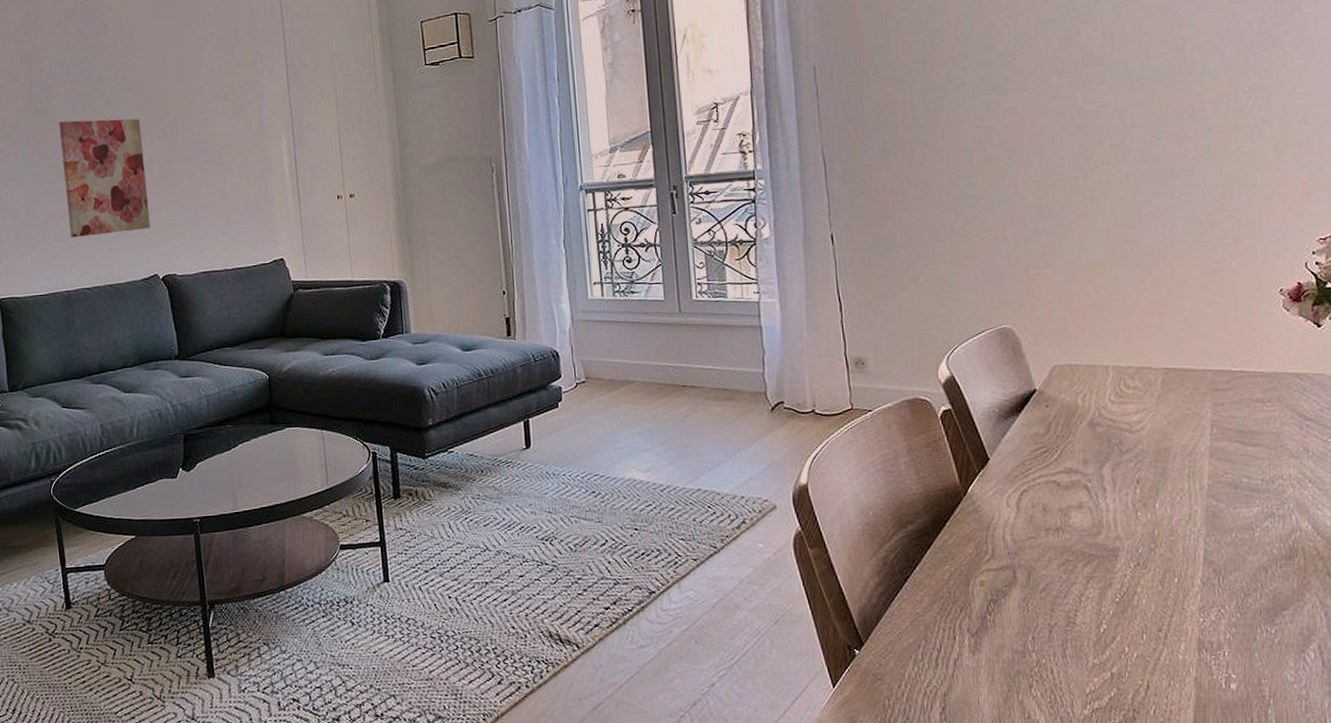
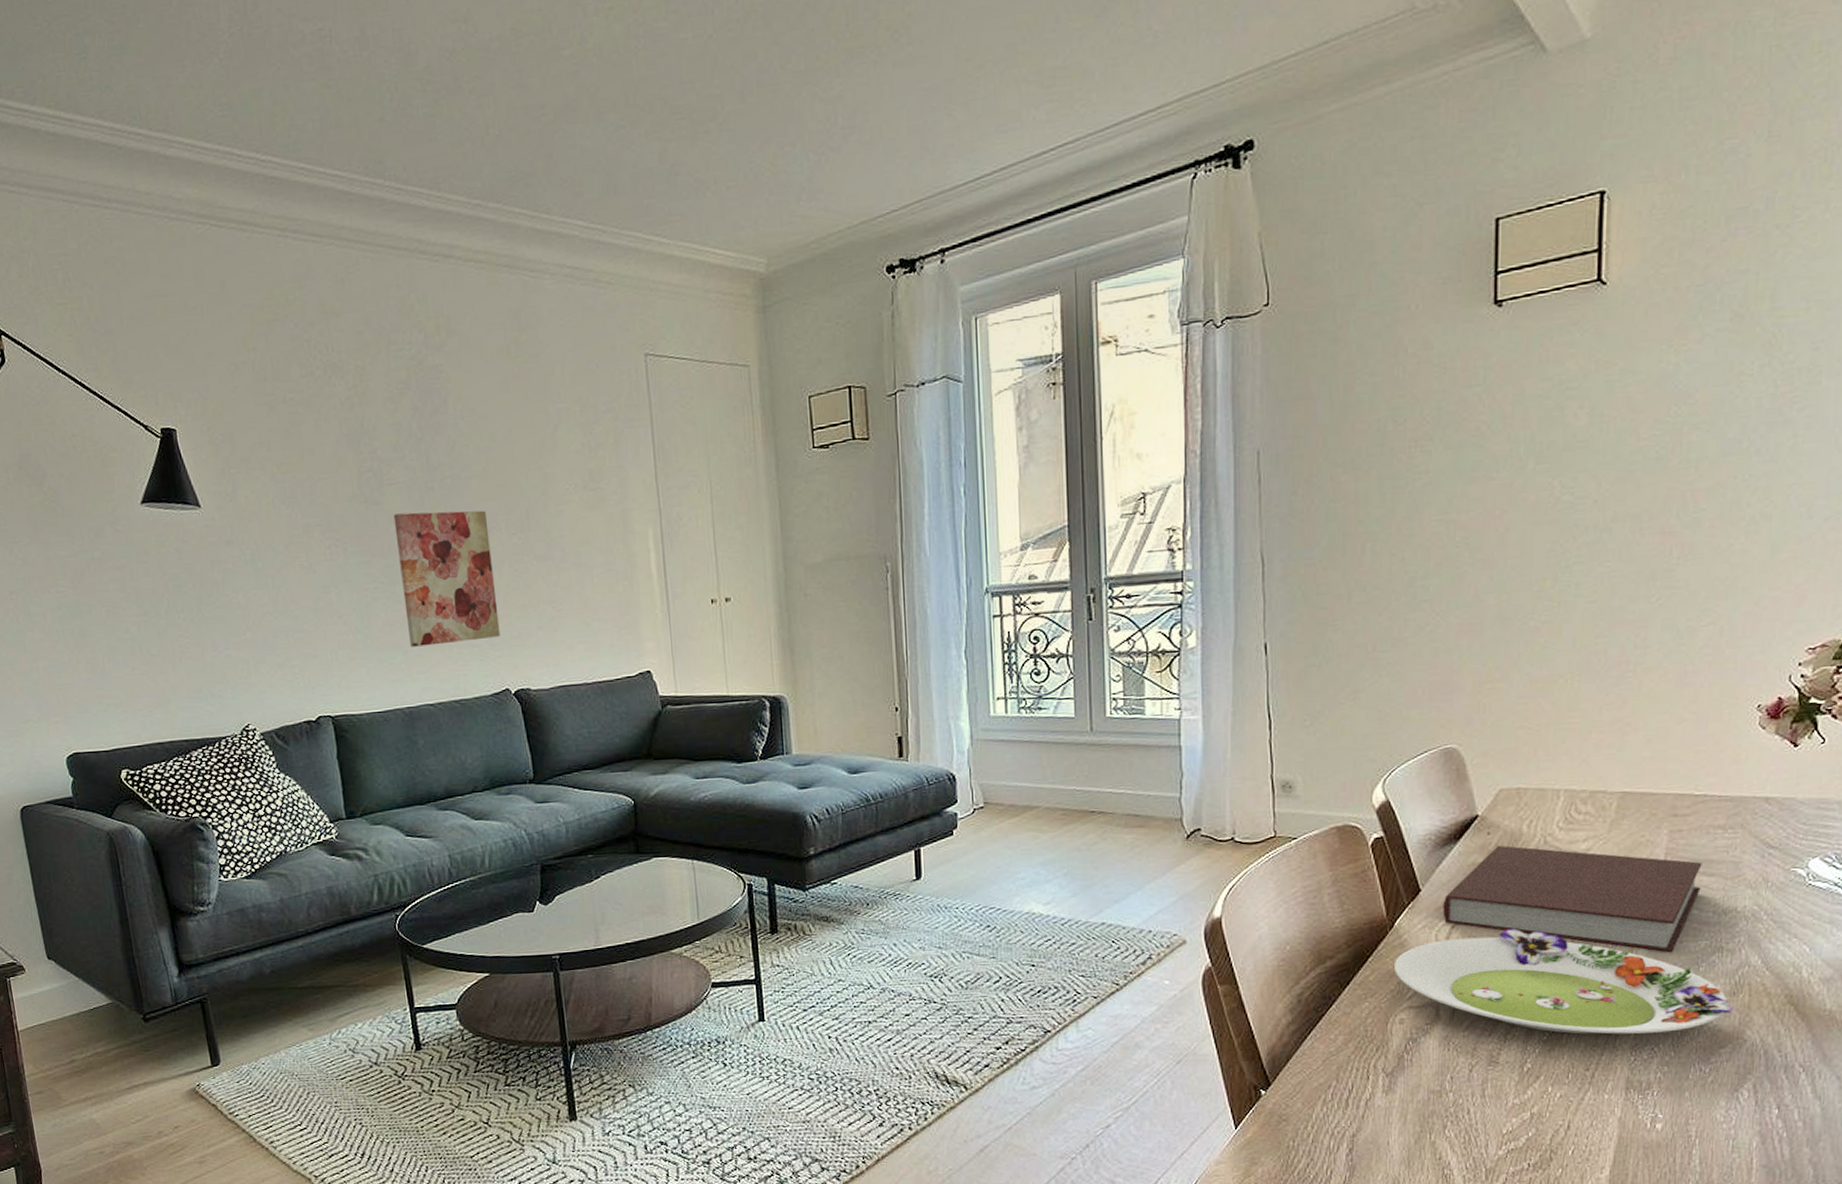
salad plate: none [971,495,1291,596] -> present [1394,928,1734,1034]
notebook: none [1011,417,1248,518] -> present [1442,845,1702,952]

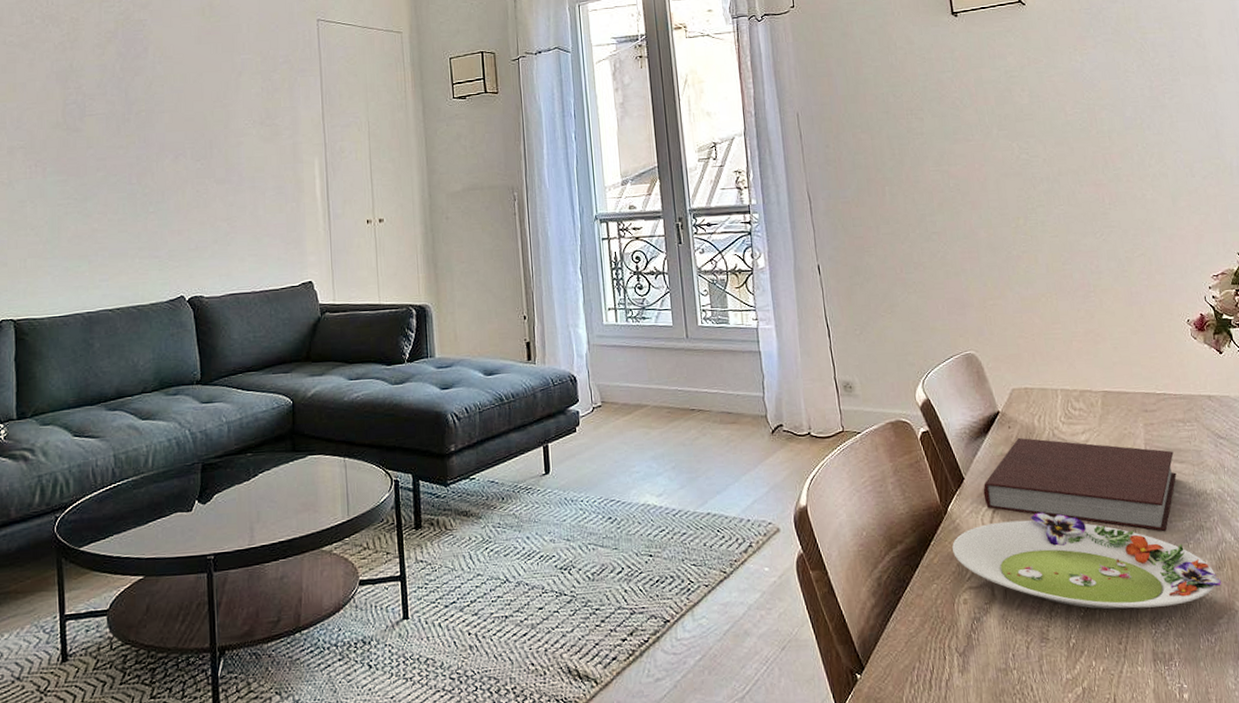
wall art: present [393,510,501,647] -> none [91,139,179,257]

